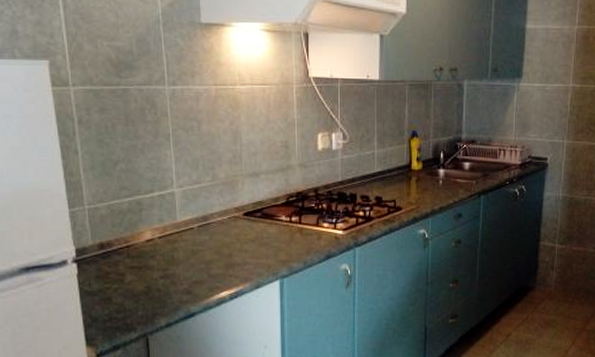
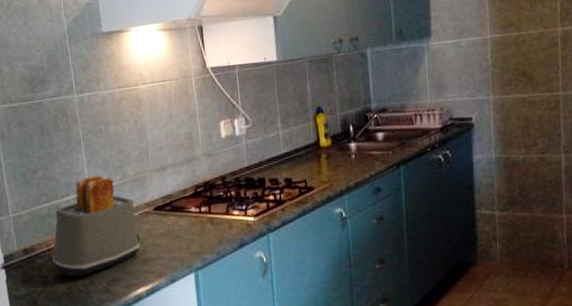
toaster: none [131,174,227,276] -> present [52,175,141,277]

